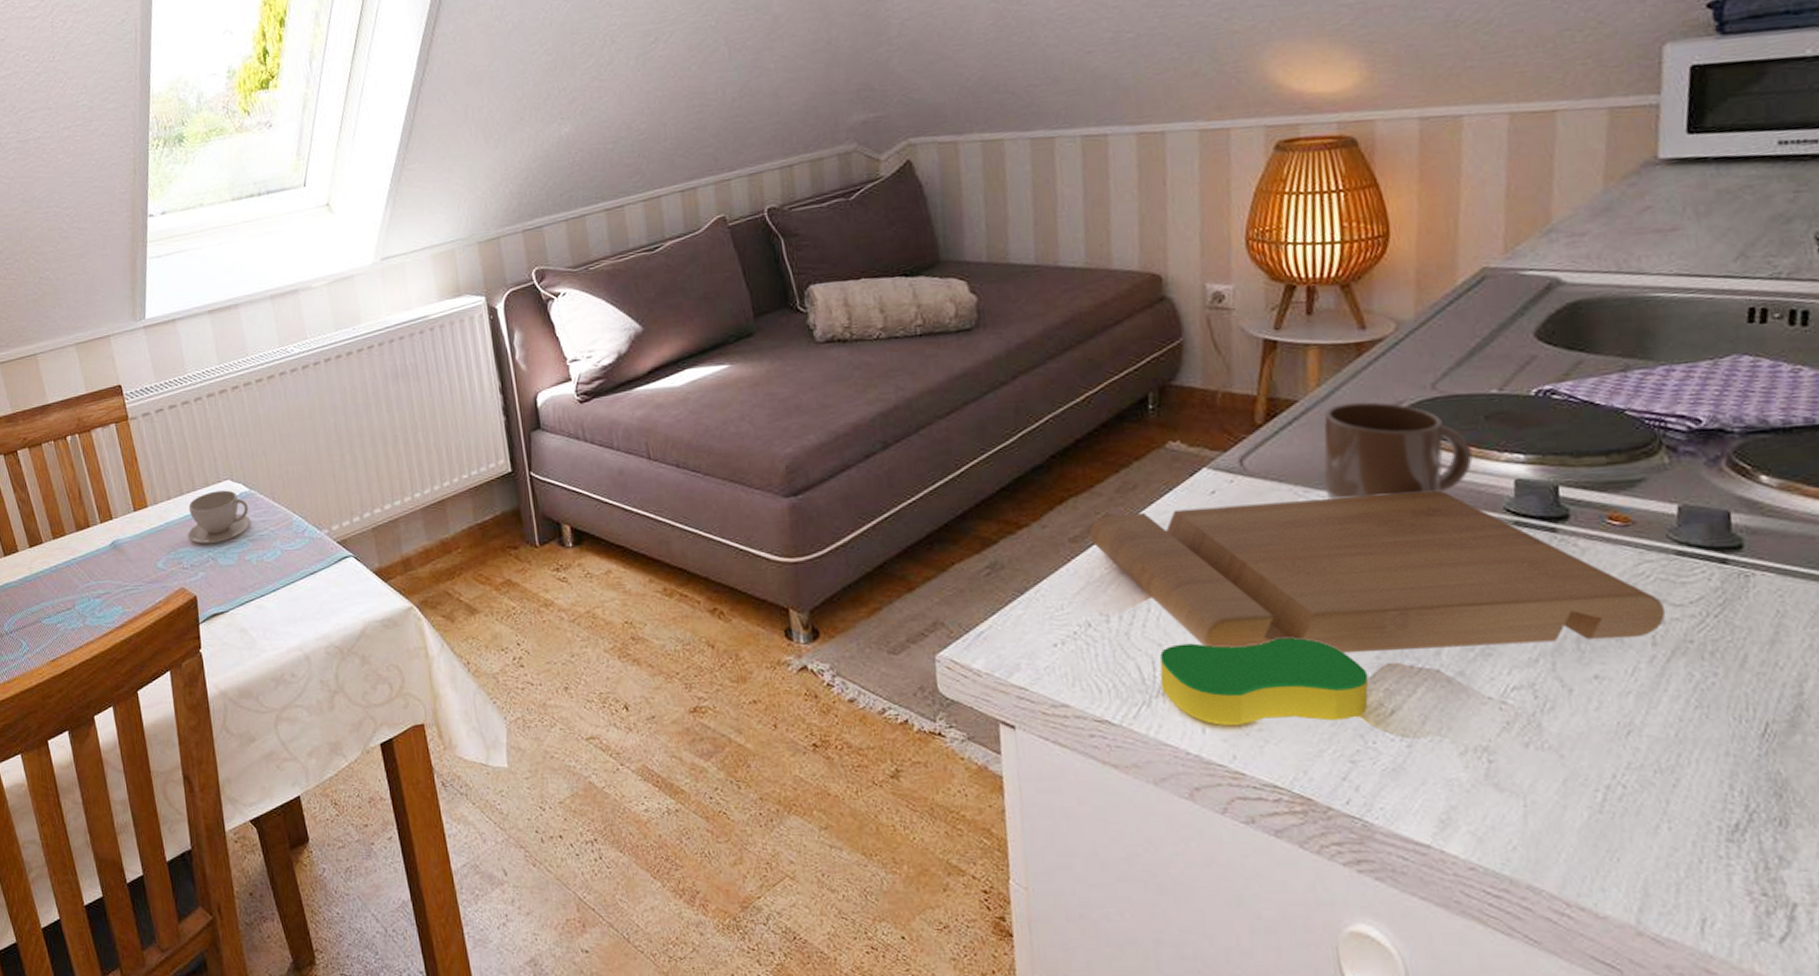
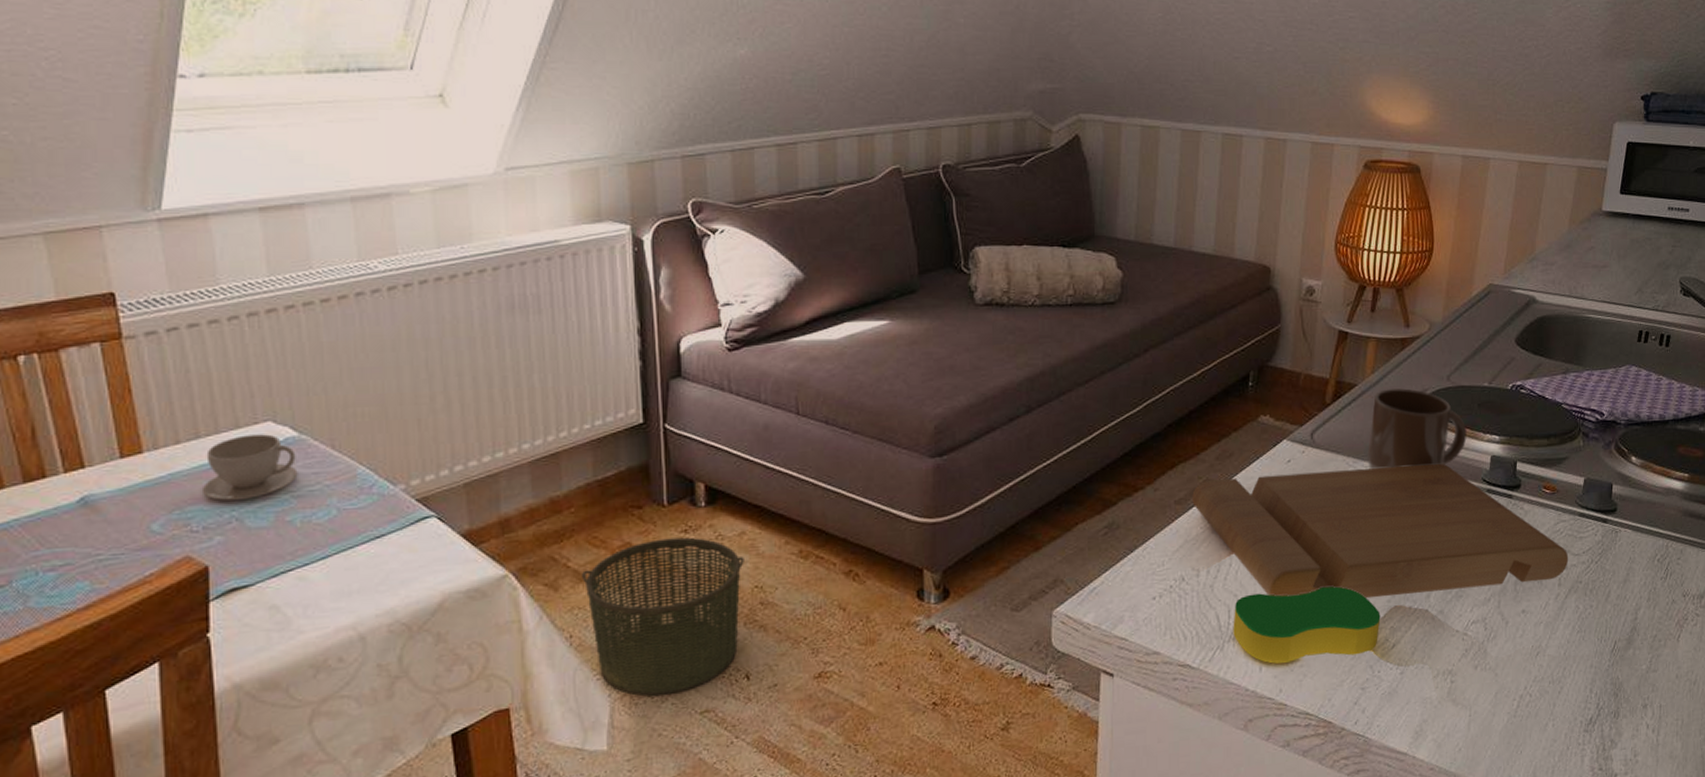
basket: none [473,575,615,721] -> present [582,537,744,696]

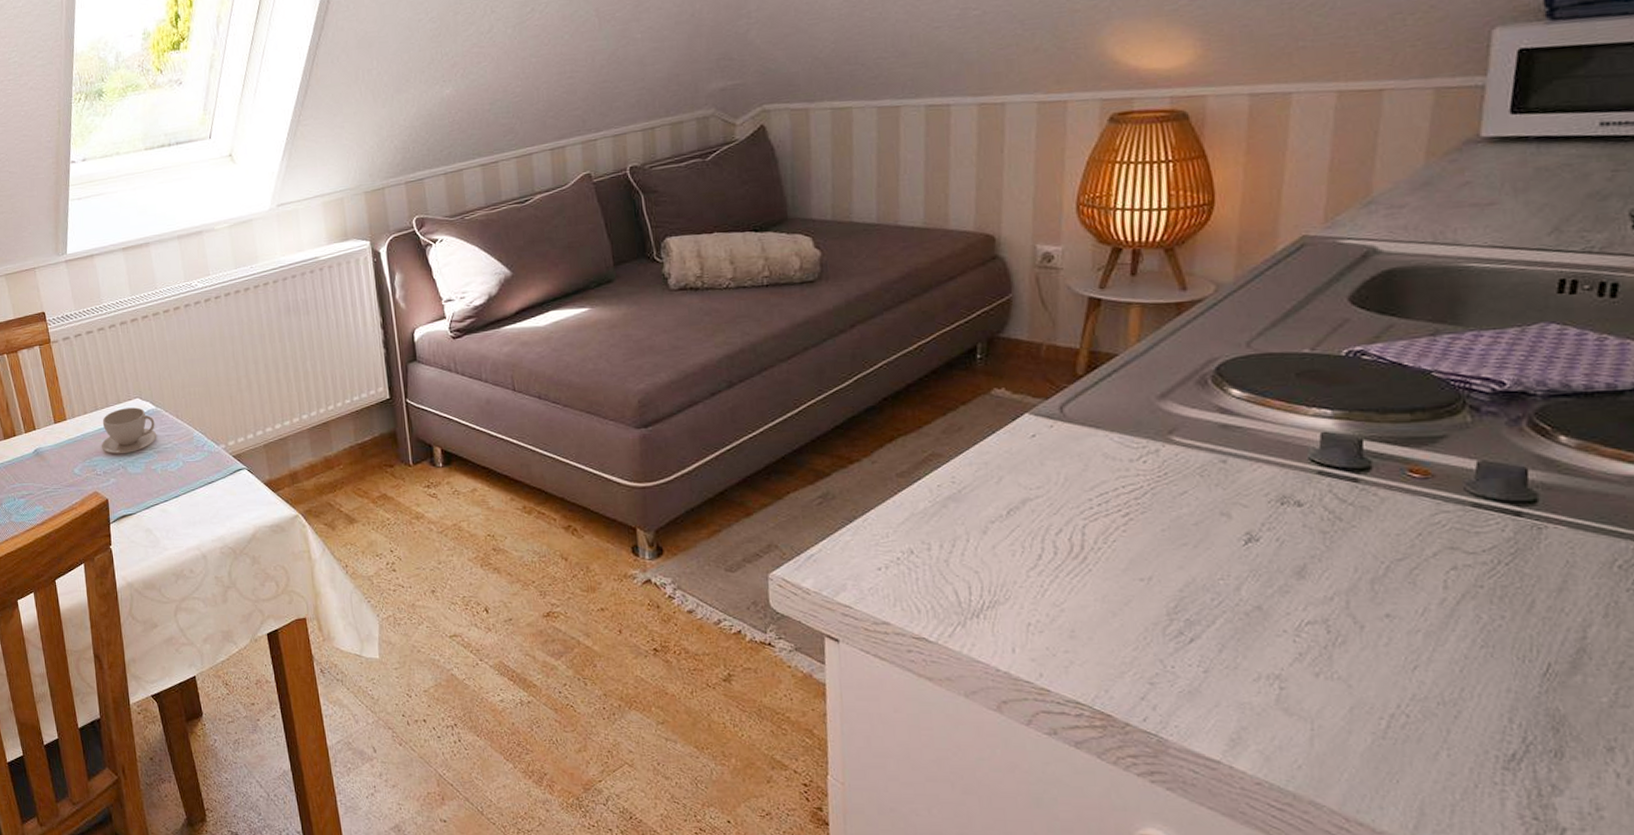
basket: present [582,537,744,696] -> none [352,491,478,619]
cutting board: present [1192,463,1569,599] -> none [916,440,1459,586]
sponge: present [1233,586,1381,664] -> none [975,570,1171,648]
mug: present [1368,388,1467,470] -> none [1138,357,1282,447]

